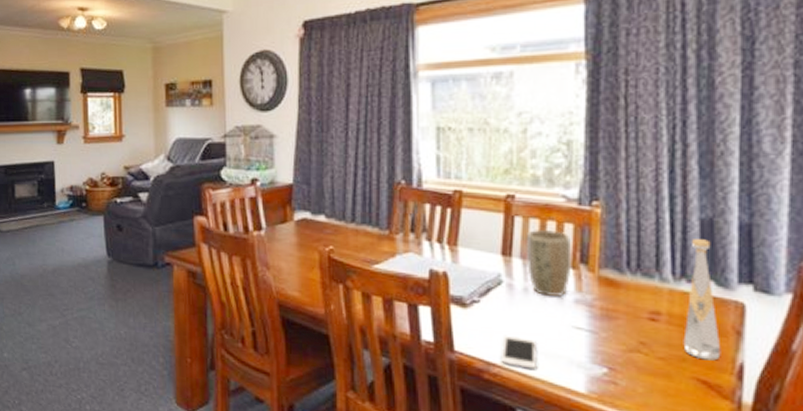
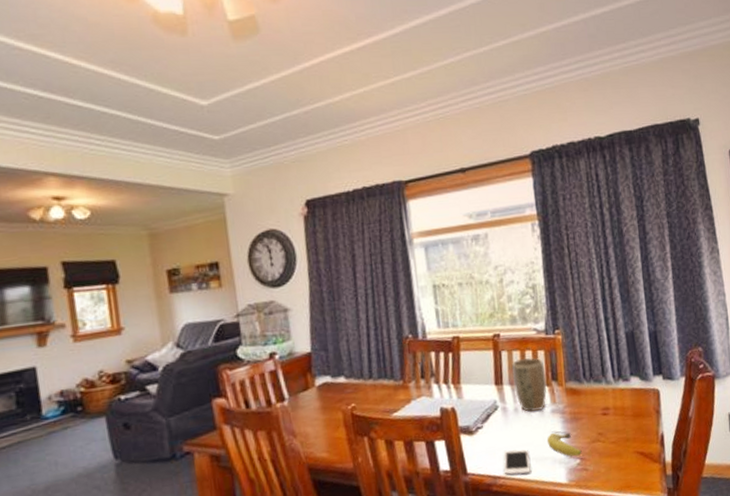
fruit: none [563,328,612,364] -> present [547,433,582,457]
bottle: present [683,239,721,361] -> none [622,347,649,437]

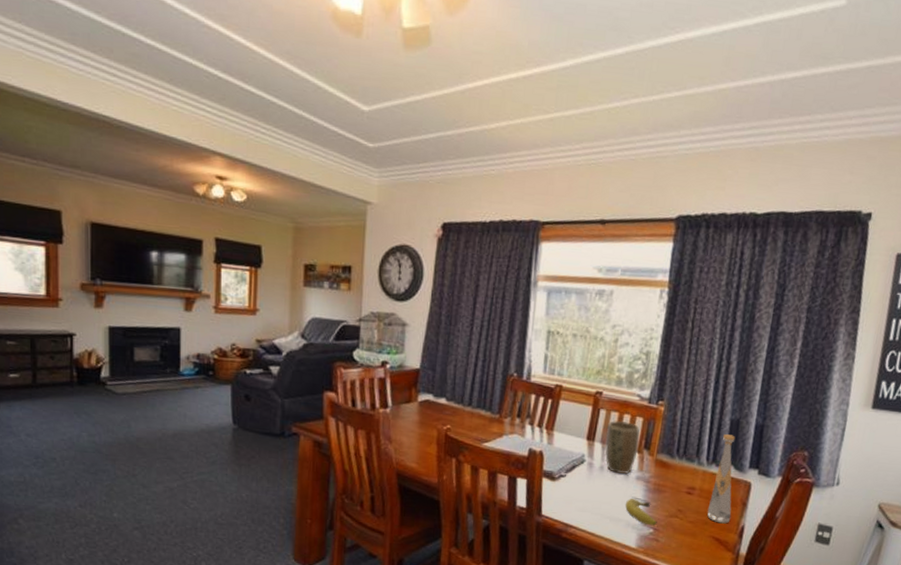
cell phone: present [503,449,532,475] -> none [576,503,605,530]
bottle: none [622,347,649,437] -> present [707,434,736,524]

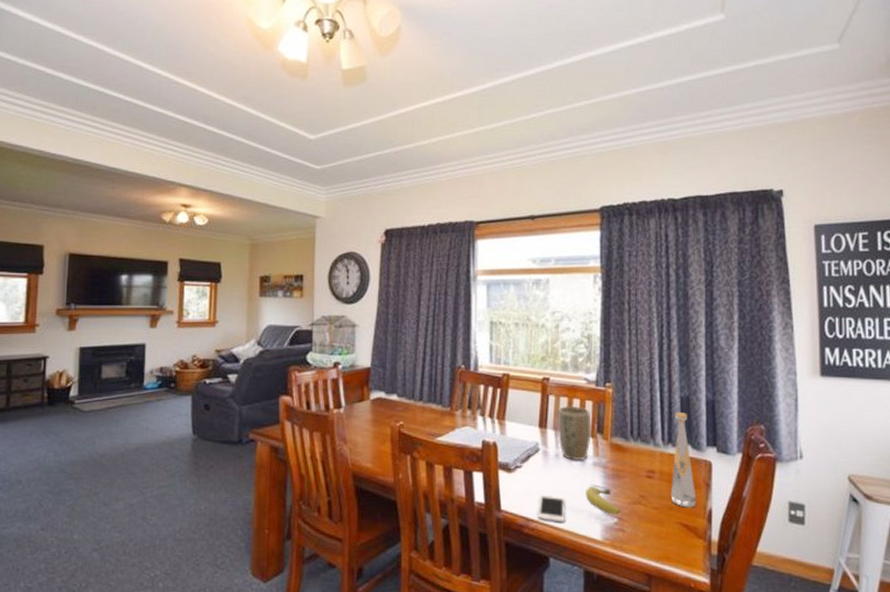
cell phone: none [576,503,605,530] -> present [537,494,566,523]

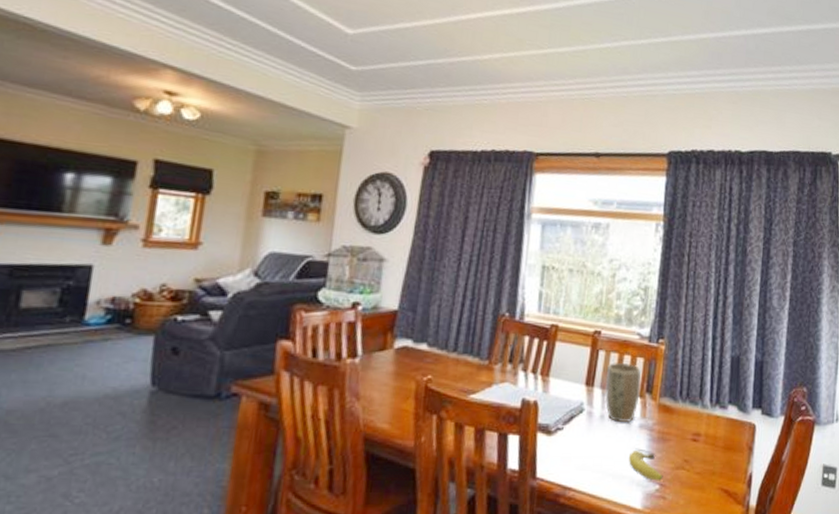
cell phone: present [537,494,566,523] -> none [575,460,607,490]
bottle: present [670,412,697,508] -> none [714,373,739,473]

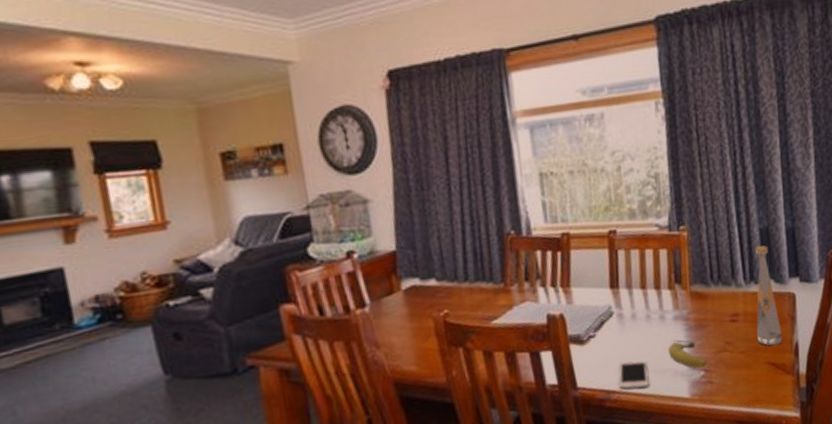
cell phone: none [575,460,607,490] -> present [618,360,650,389]
plant pot: present [604,363,641,423] -> none [630,257,669,319]
bottle: none [714,373,739,473] -> present [756,245,783,346]

